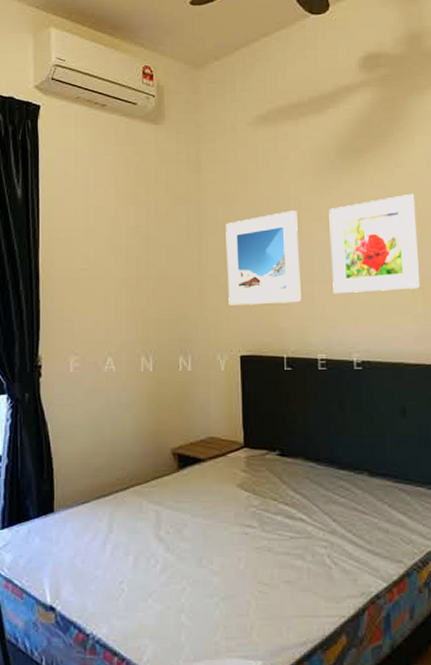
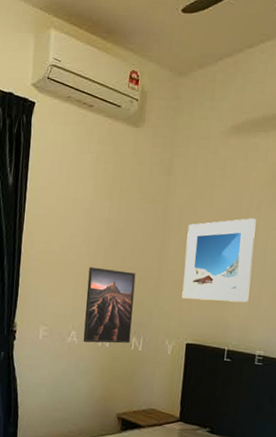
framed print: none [120,281,177,370] -> present [83,267,136,344]

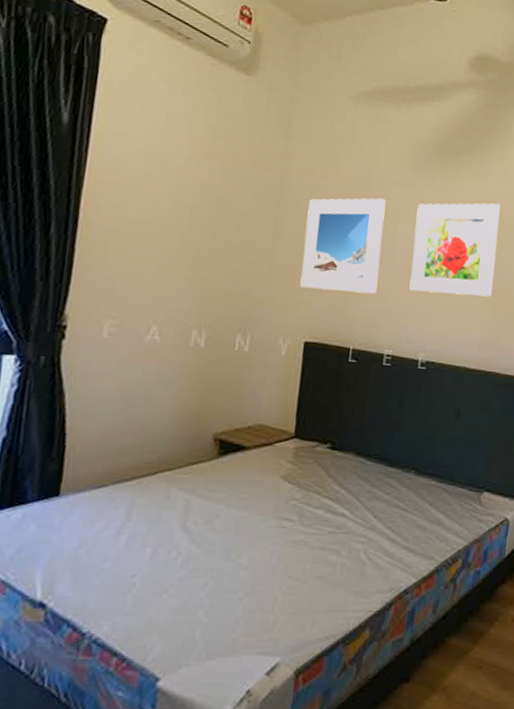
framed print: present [83,267,136,344] -> none [168,243,243,343]

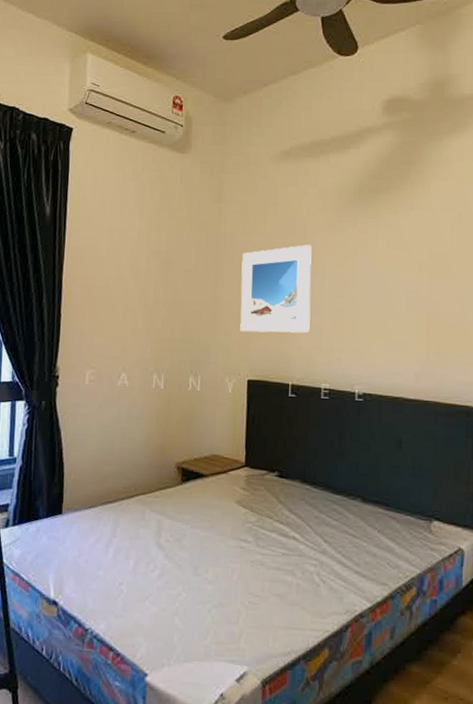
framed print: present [409,203,501,297] -> none [341,236,427,328]

